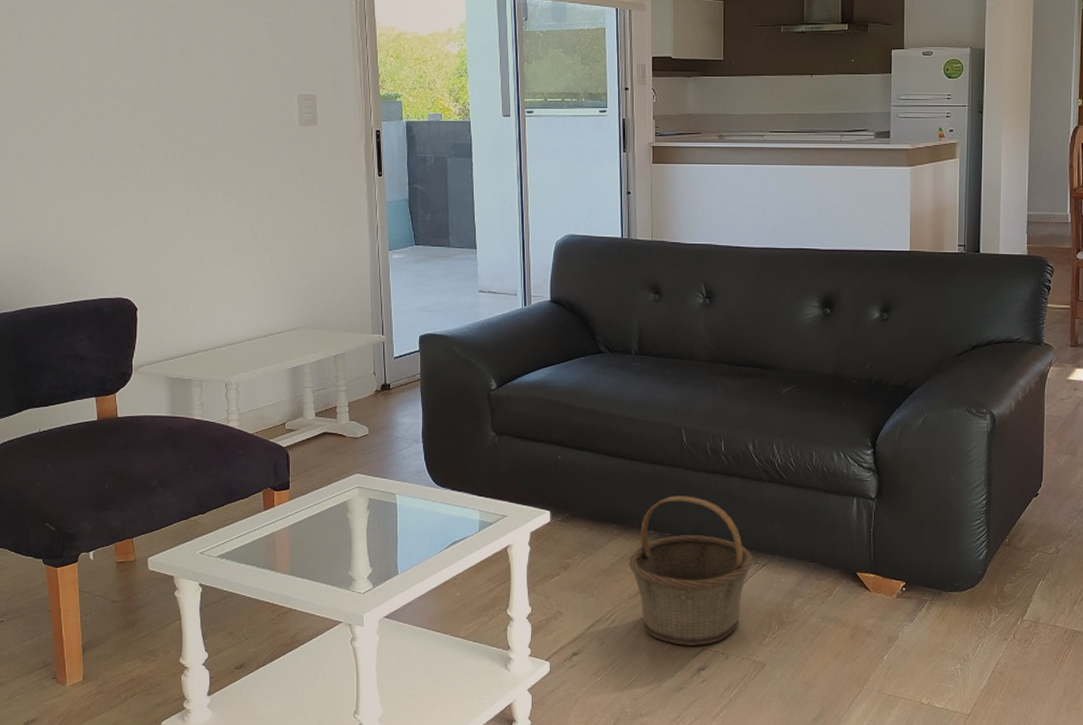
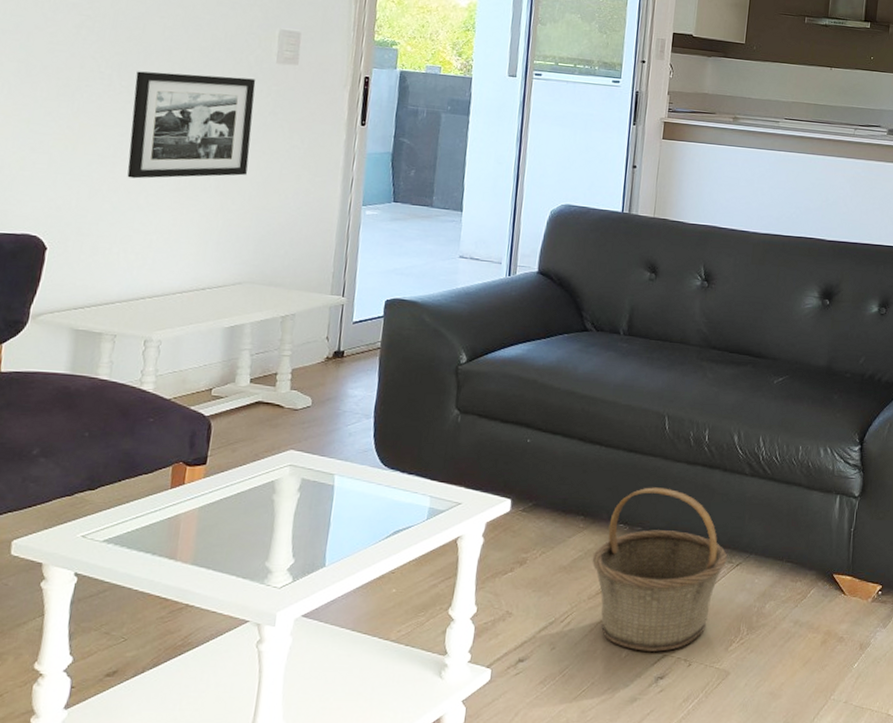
picture frame: none [186,142,288,242] -> present [127,71,256,179]

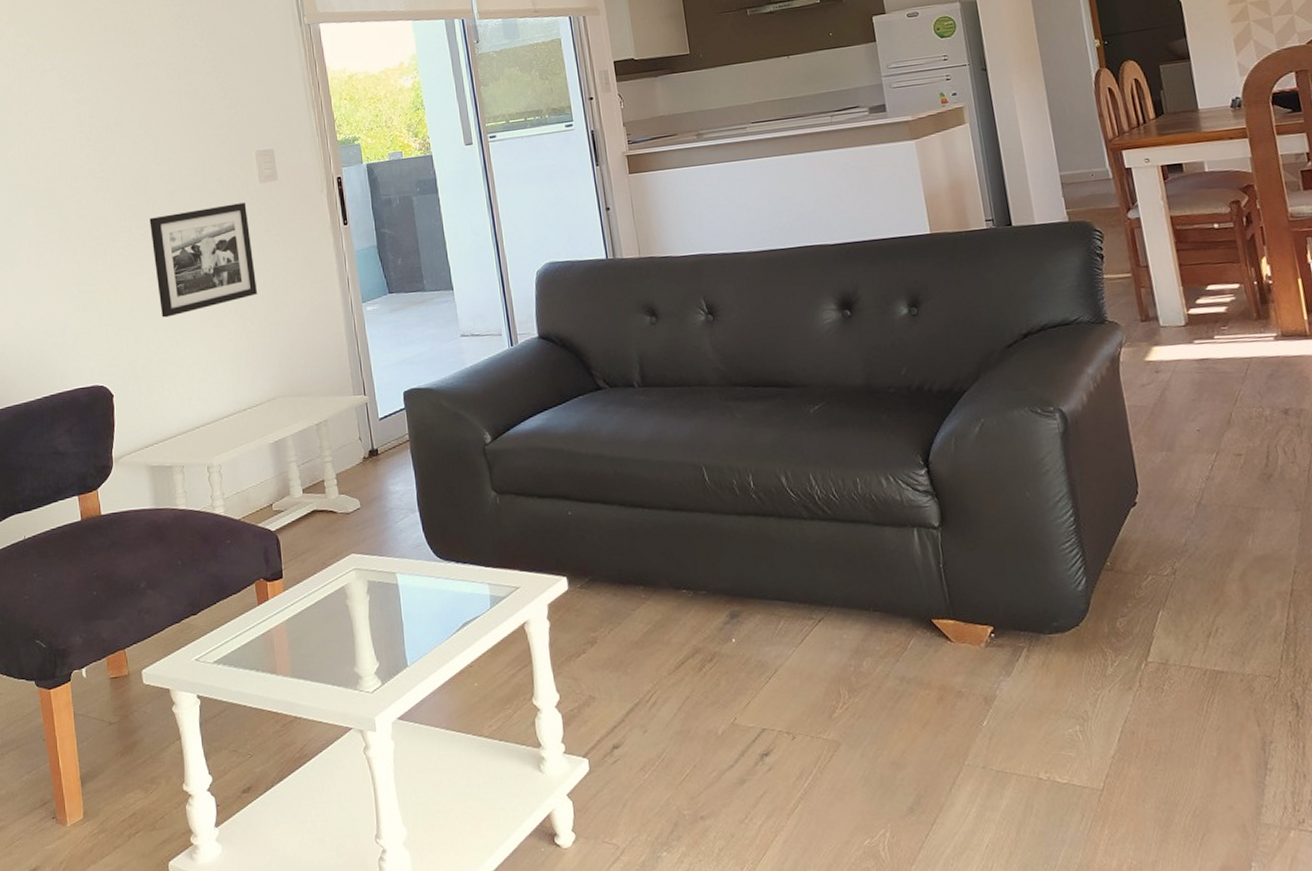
basket: present [592,487,728,652] -> none [662,544,807,727]

